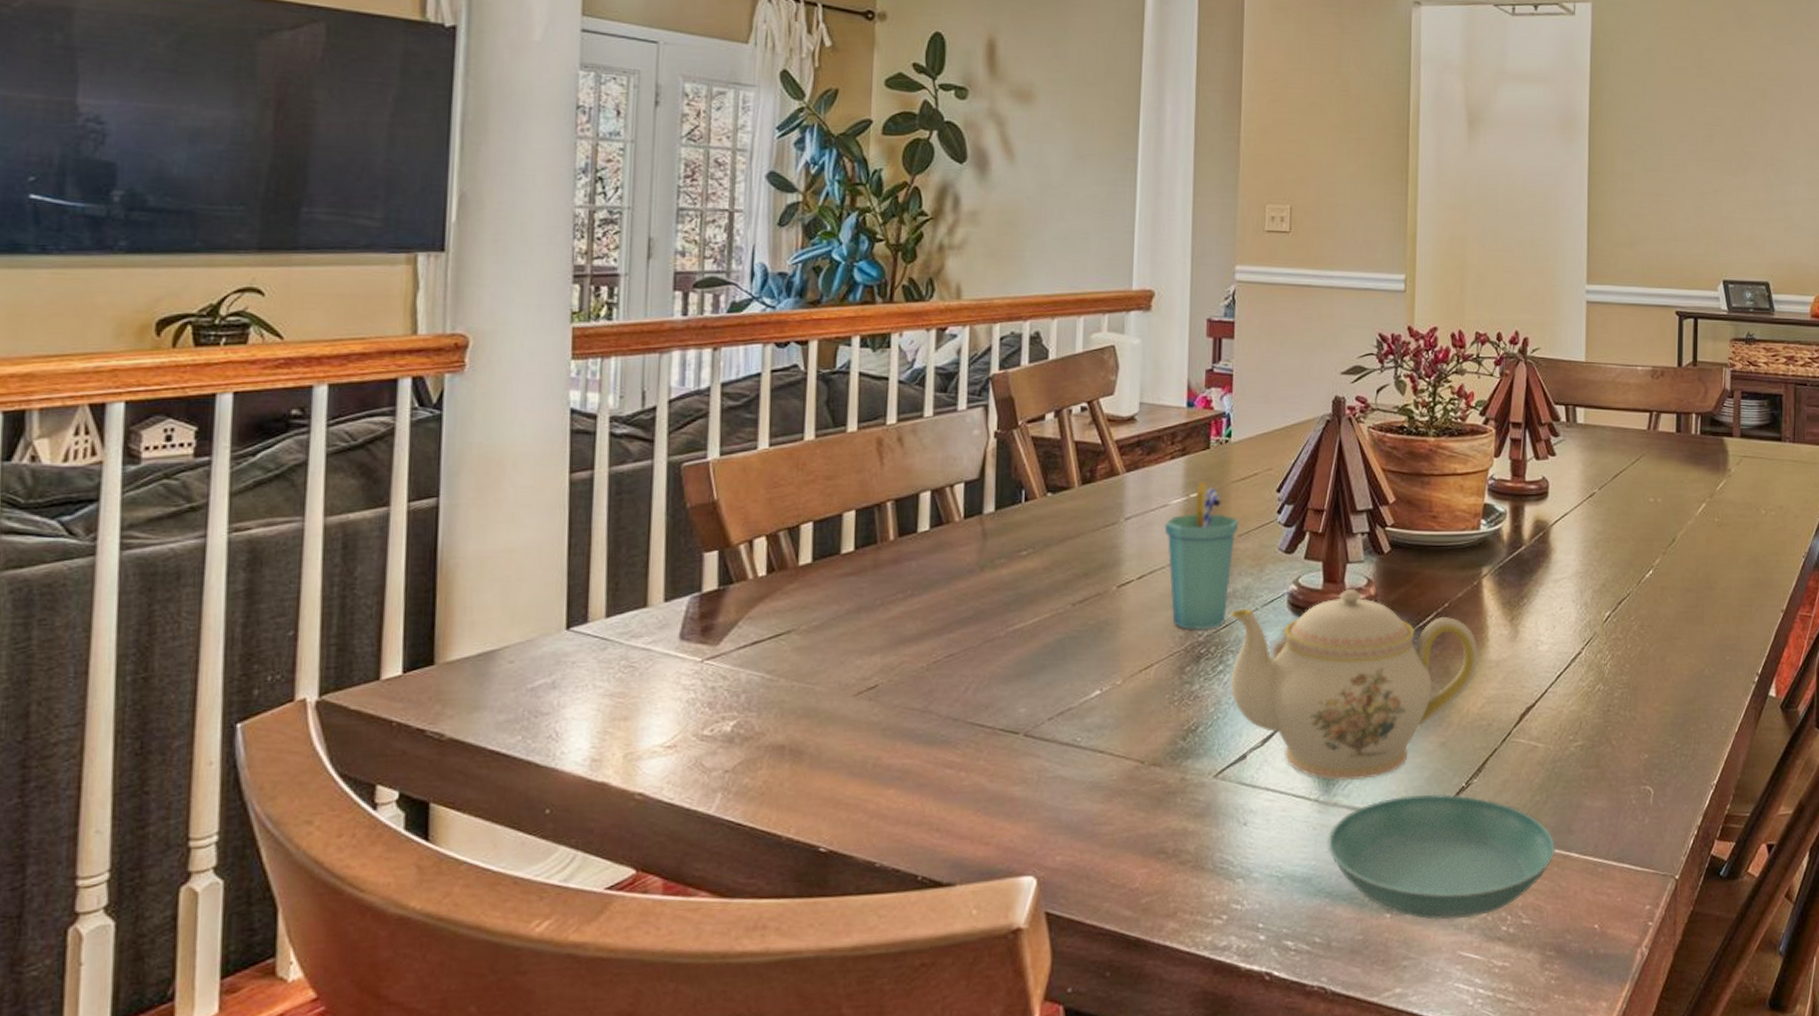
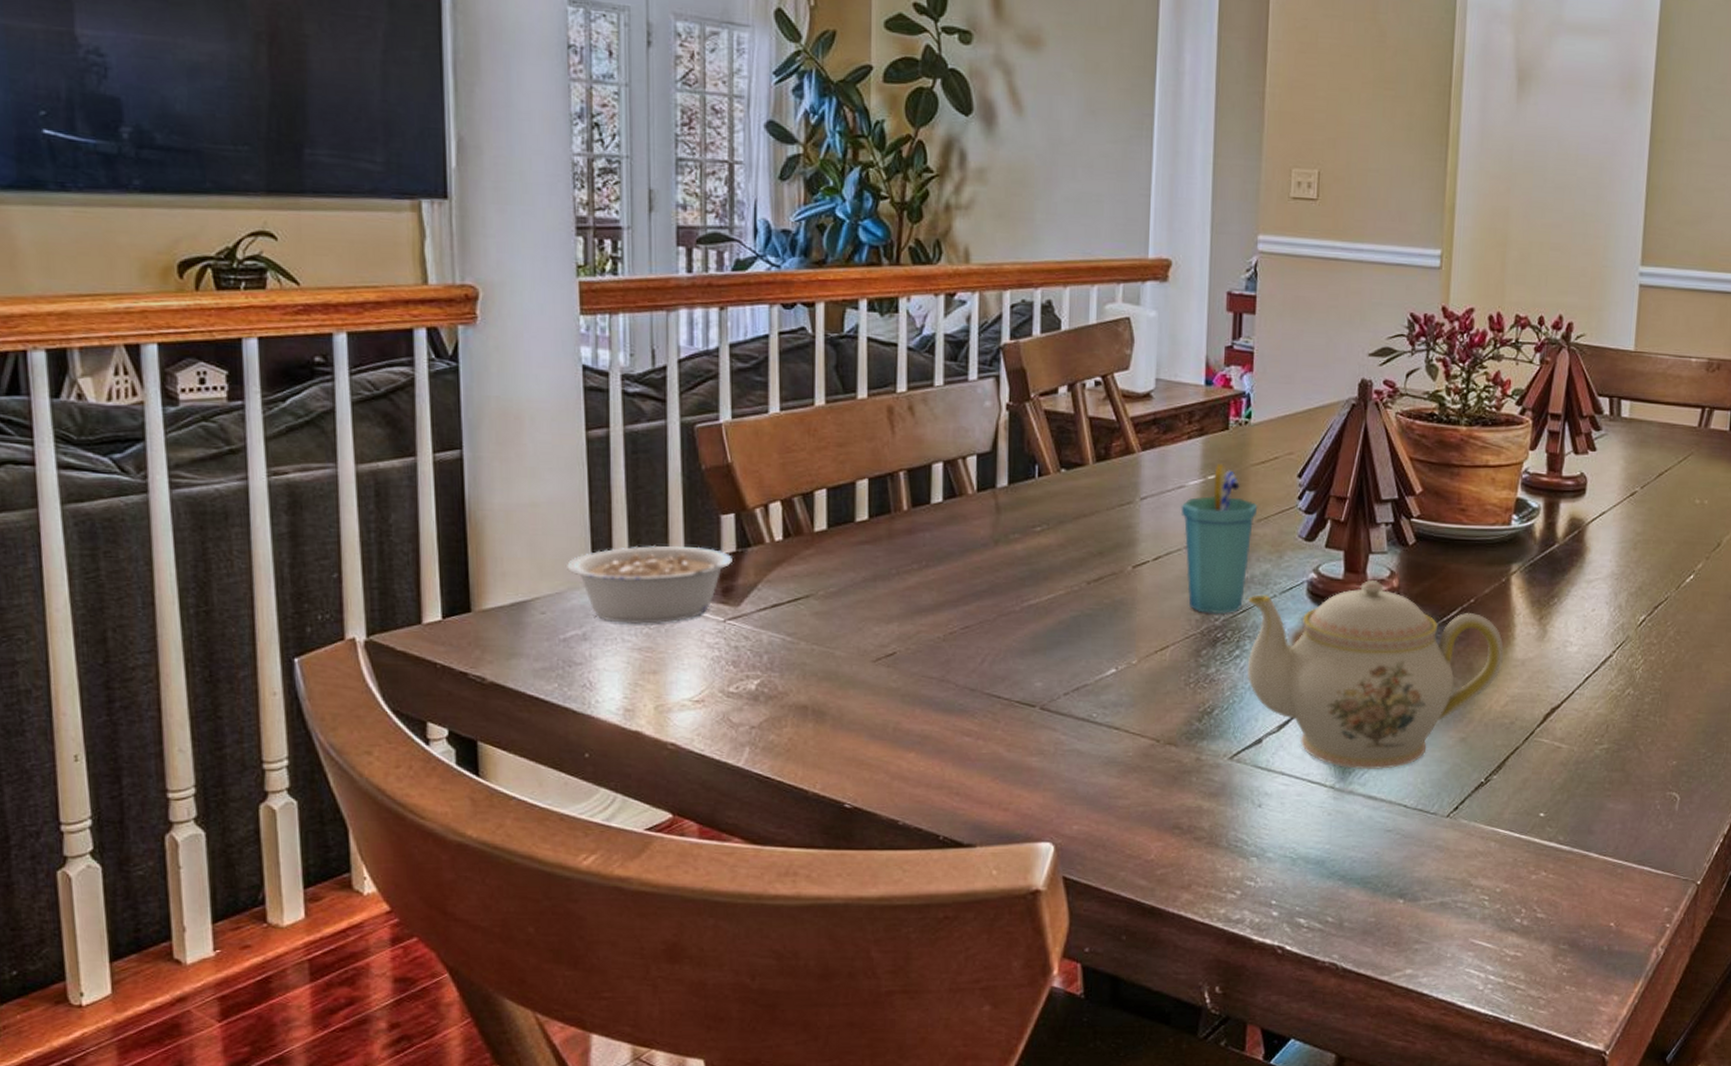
legume: none [540,586,714,669] -> present [567,545,732,624]
saucer: present [1327,794,1556,920] -> none [1342,787,1575,909]

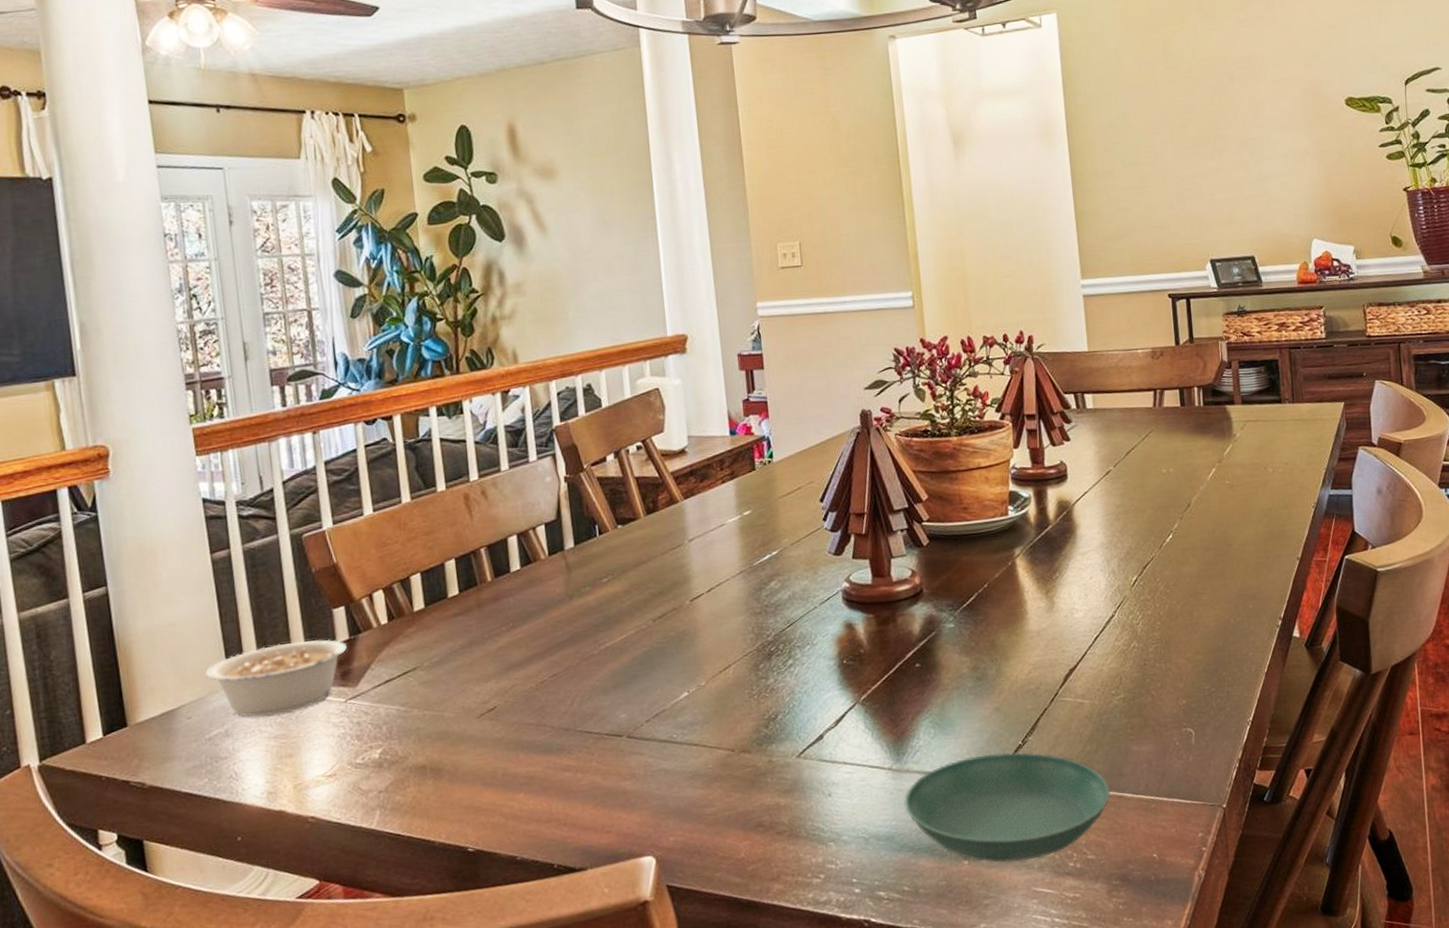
cup: present [1180,464,1258,615] -> none [724,500,790,632]
teapot: present [1247,580,1504,770] -> none [792,581,1022,750]
saucer: none [1342,787,1575,909] -> present [904,752,1111,862]

